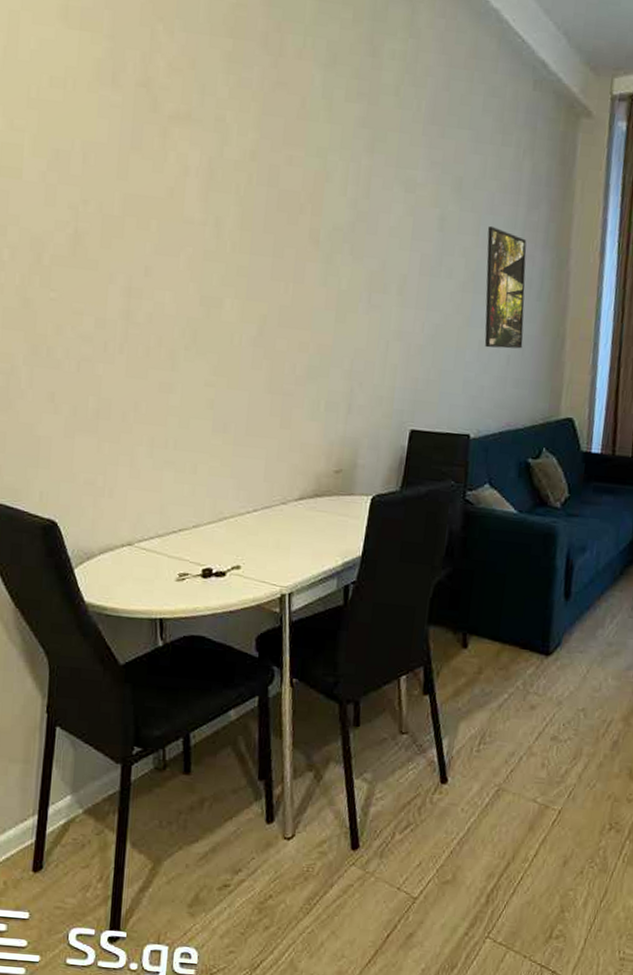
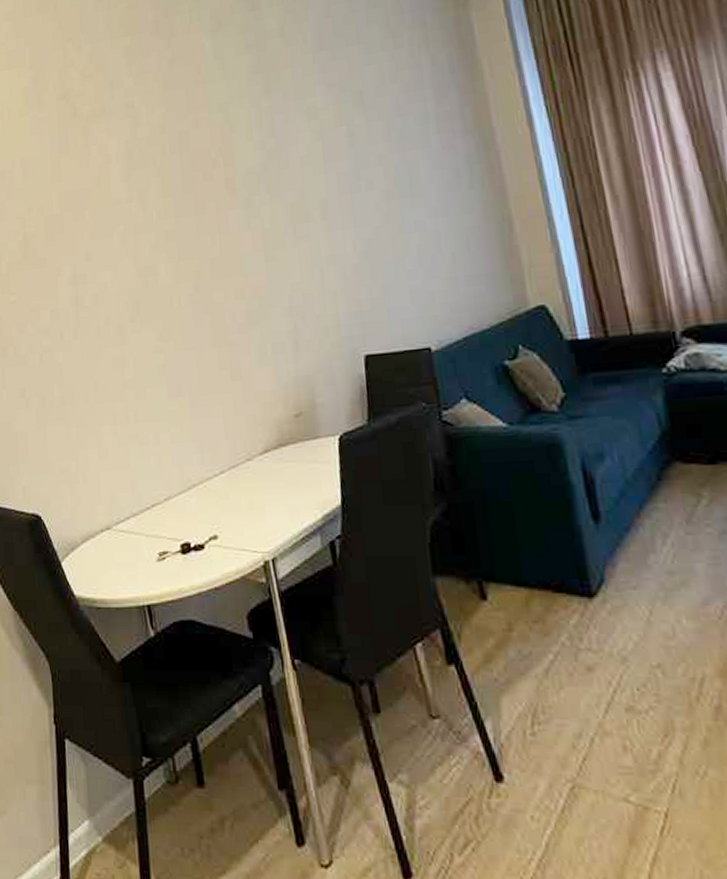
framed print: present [484,225,527,349] -> none [398,127,466,251]

